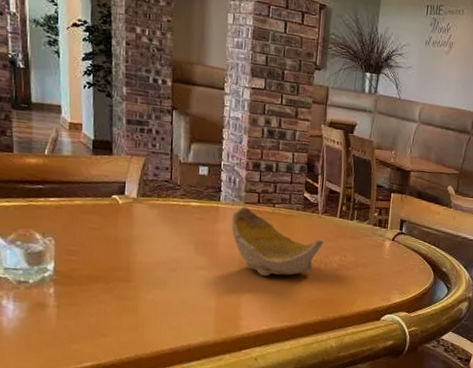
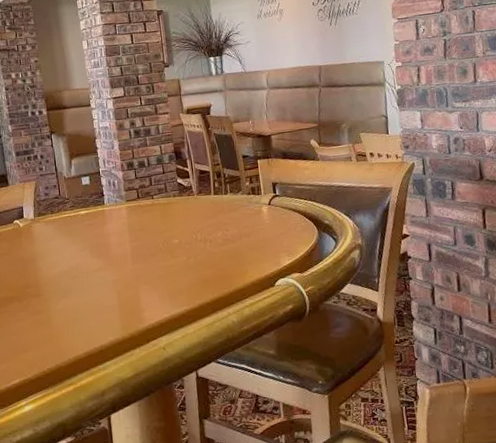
bowl: present [231,206,324,277] -> none [117,204,205,266]

